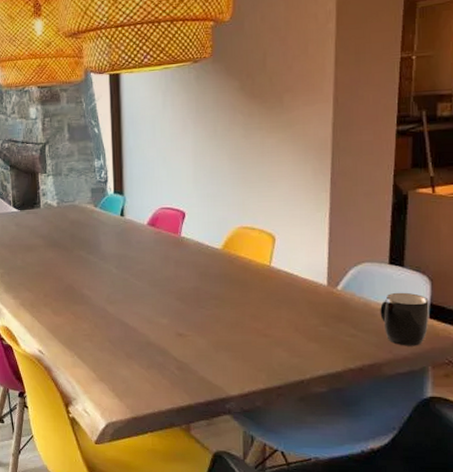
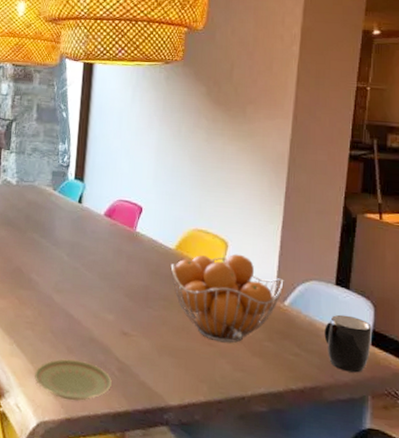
plate: none [98,364,172,401] -> present [34,359,112,401]
fruit basket: none [219,246,336,332] -> present [170,254,284,343]

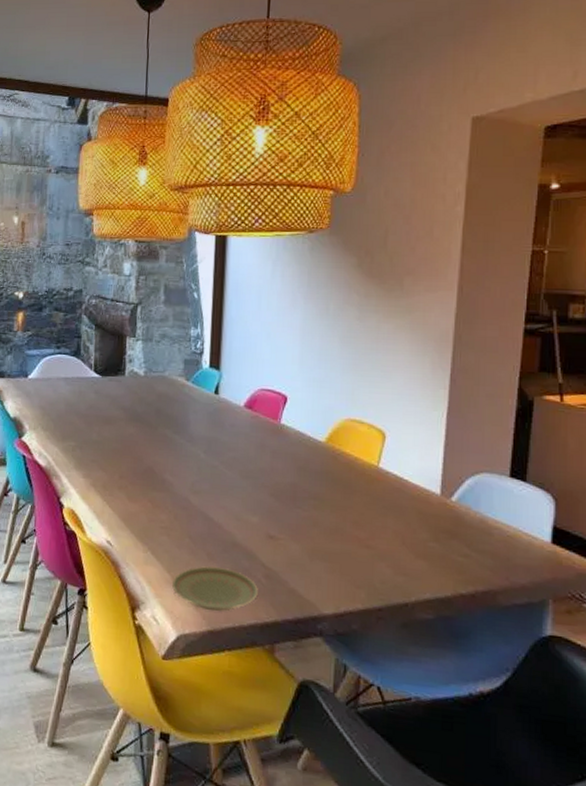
fruit basket: present [170,254,284,343] -> none [321,445,451,545]
mug: present [324,314,372,373] -> none [498,510,552,575]

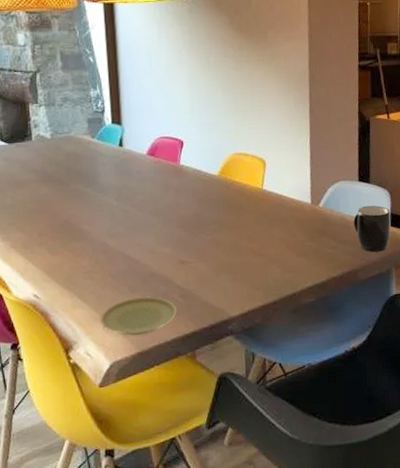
mug: none [498,510,552,575] -> present [353,205,391,253]

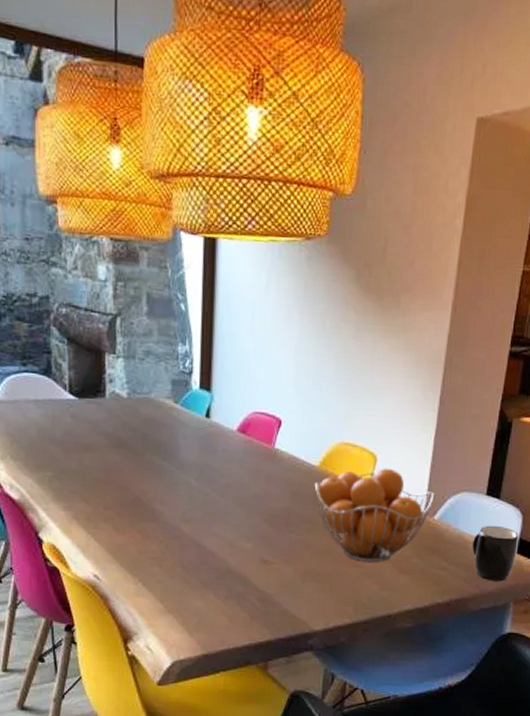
plate: present [100,296,177,336] -> none [166,594,252,636]
fruit basket: none [217,169,317,251] -> present [314,468,435,563]

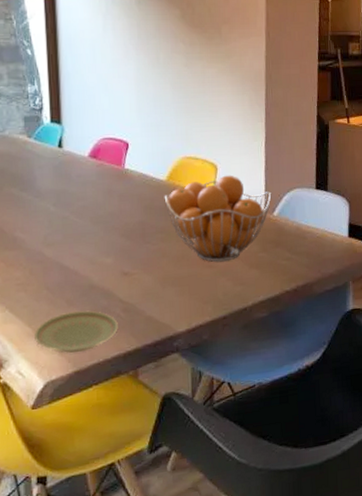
plate: none [166,594,252,636] -> present [34,310,118,353]
mug: present [472,525,519,582] -> none [310,214,349,265]

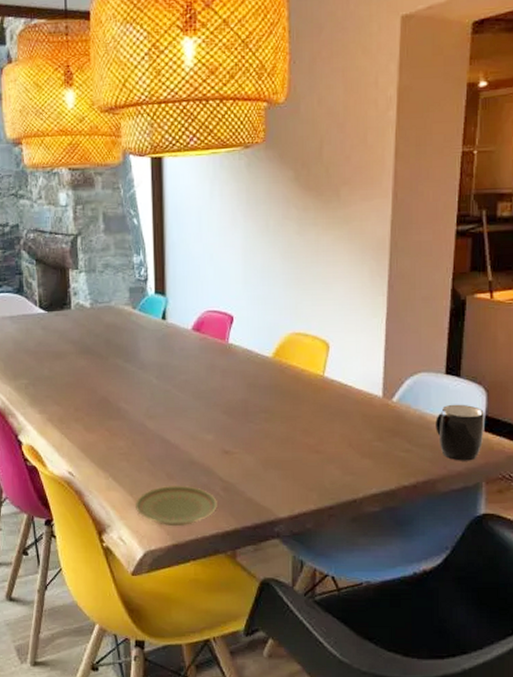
fruit basket: present [164,175,272,262] -> none [269,354,391,448]
mug: none [310,214,349,265] -> present [436,404,484,461]

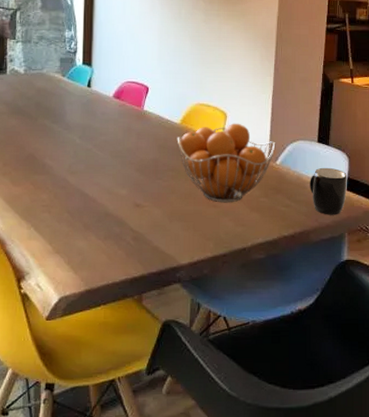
plate: present [135,486,217,527] -> none [54,236,128,273]
fruit basket: none [269,354,391,448] -> present [177,123,276,203]

